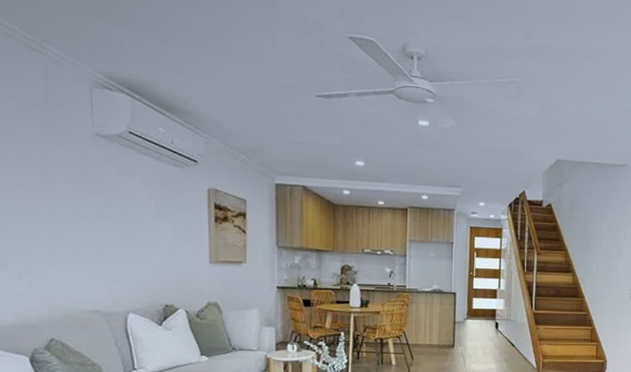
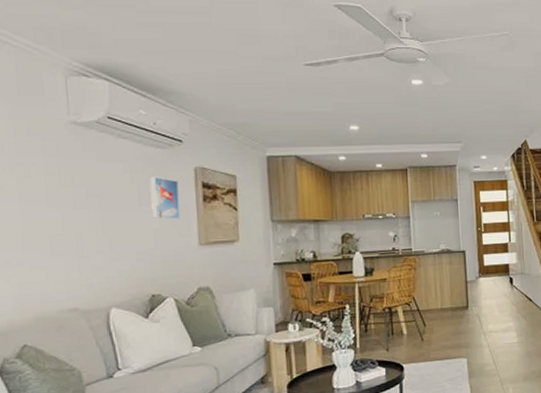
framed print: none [166,194,193,237] -> present [149,176,180,220]

